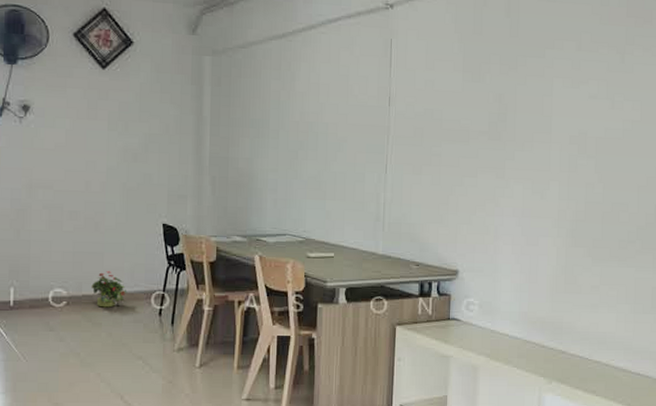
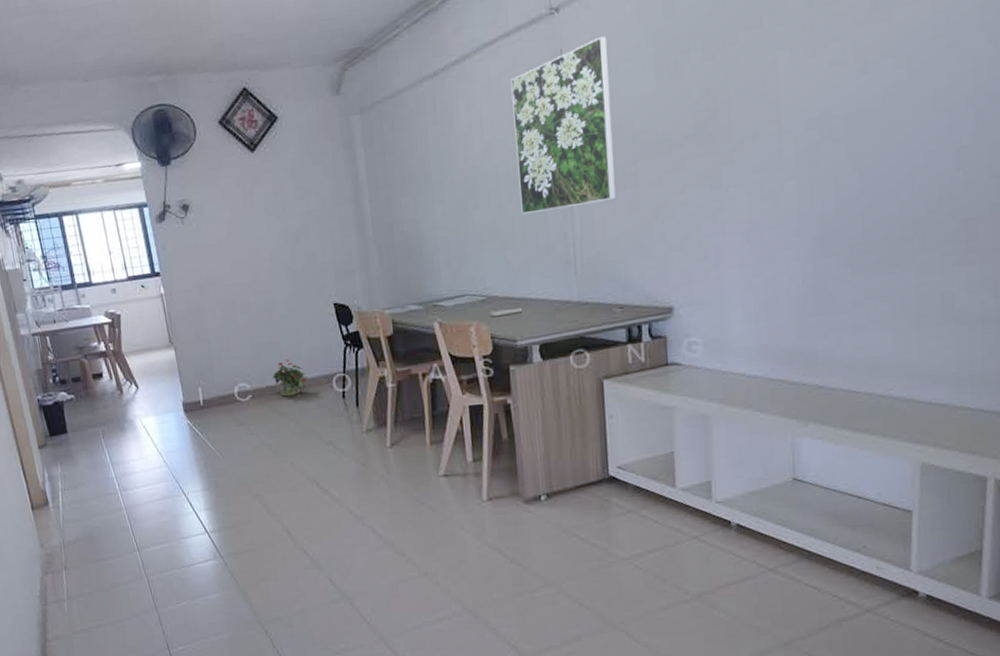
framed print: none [344,36,429,173] -> present [510,36,616,215]

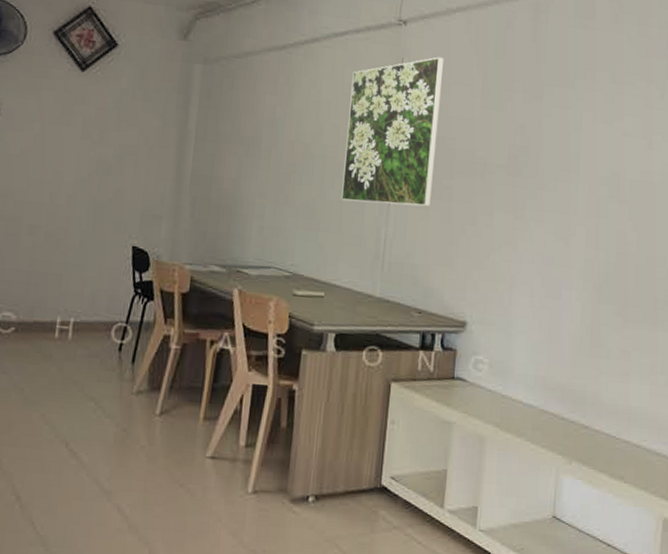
potted plant: present [273,359,309,397] -> none [45,296,85,338]

